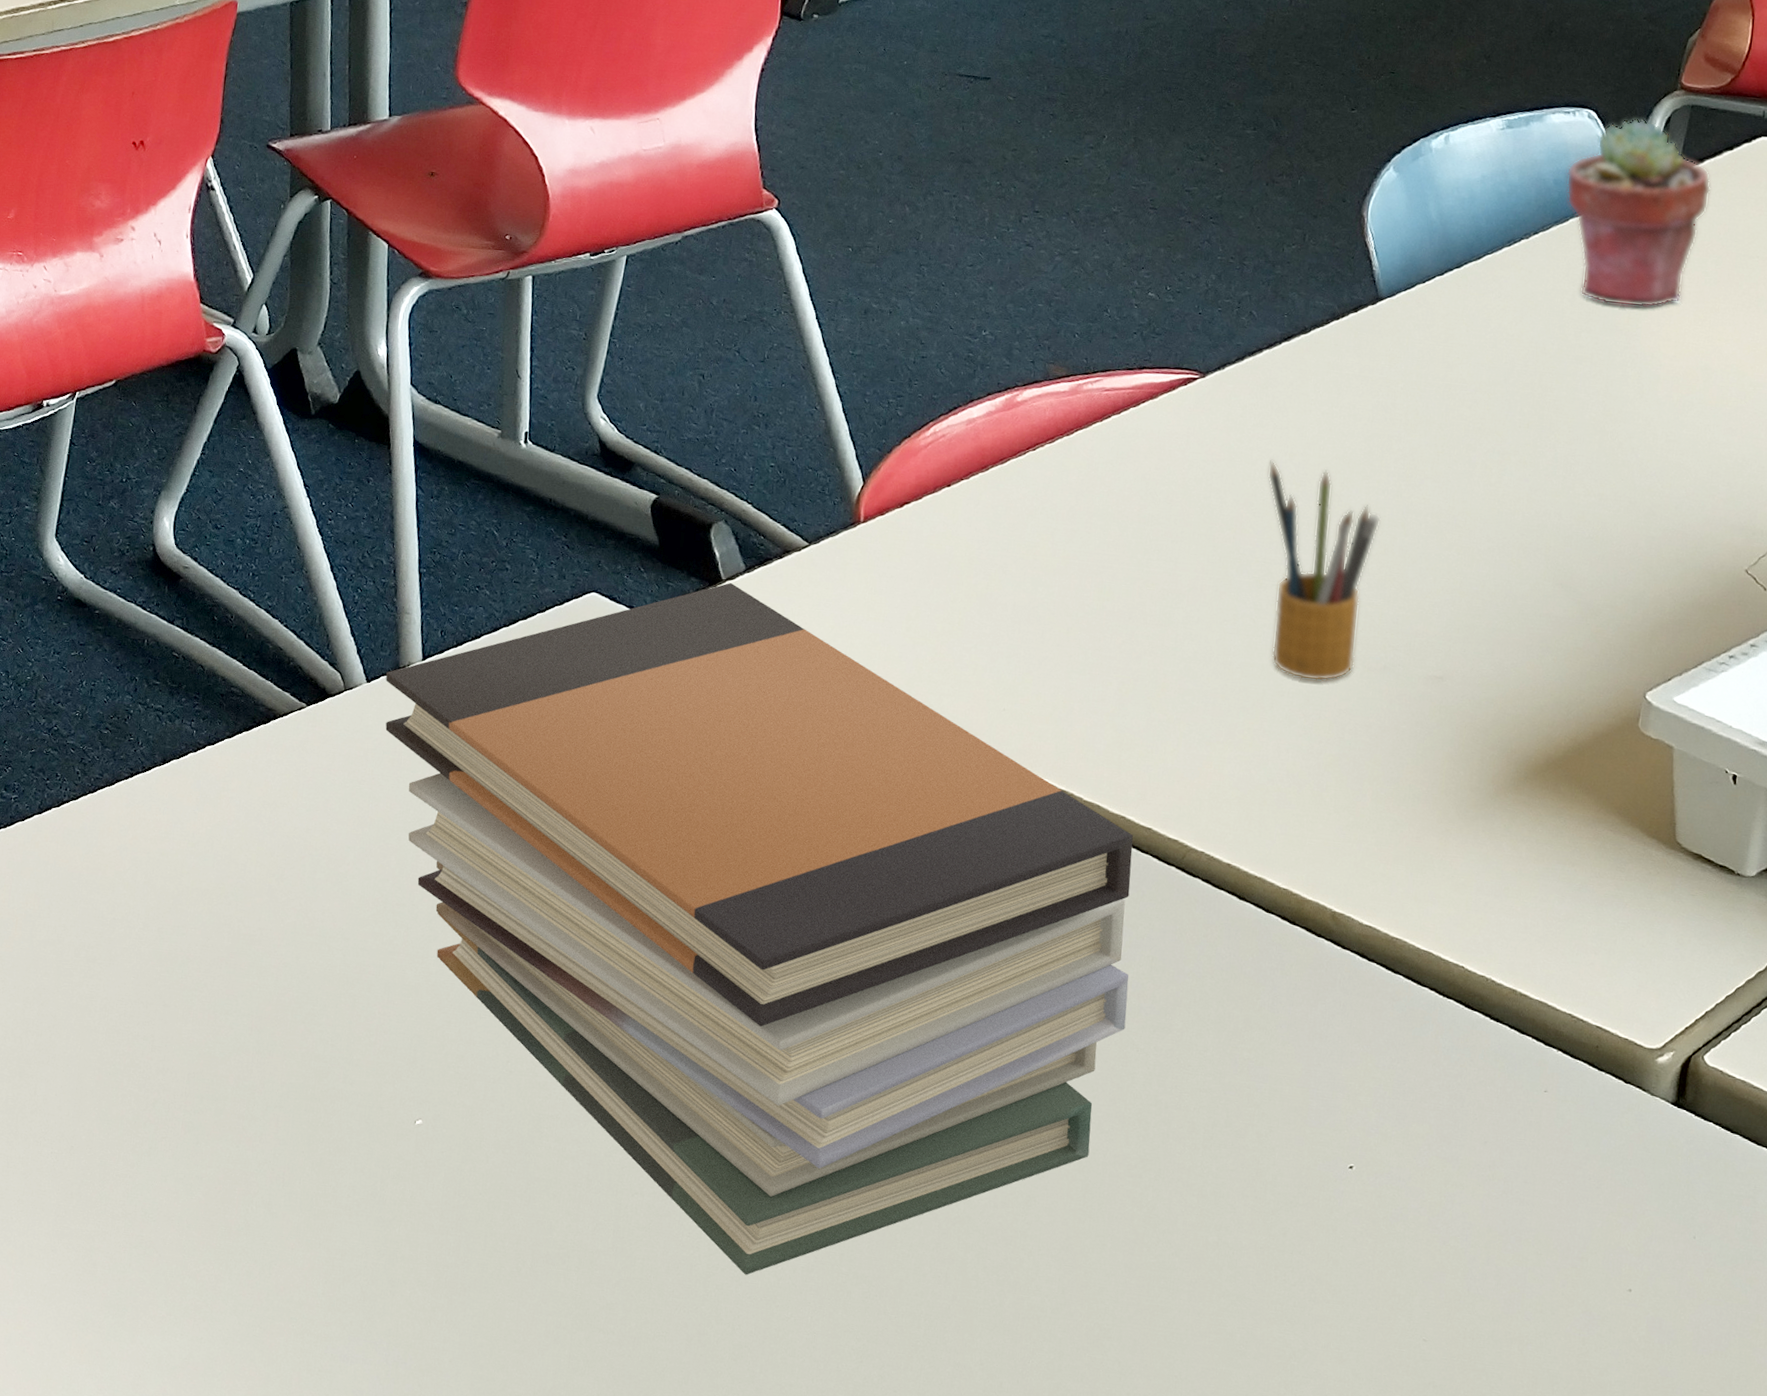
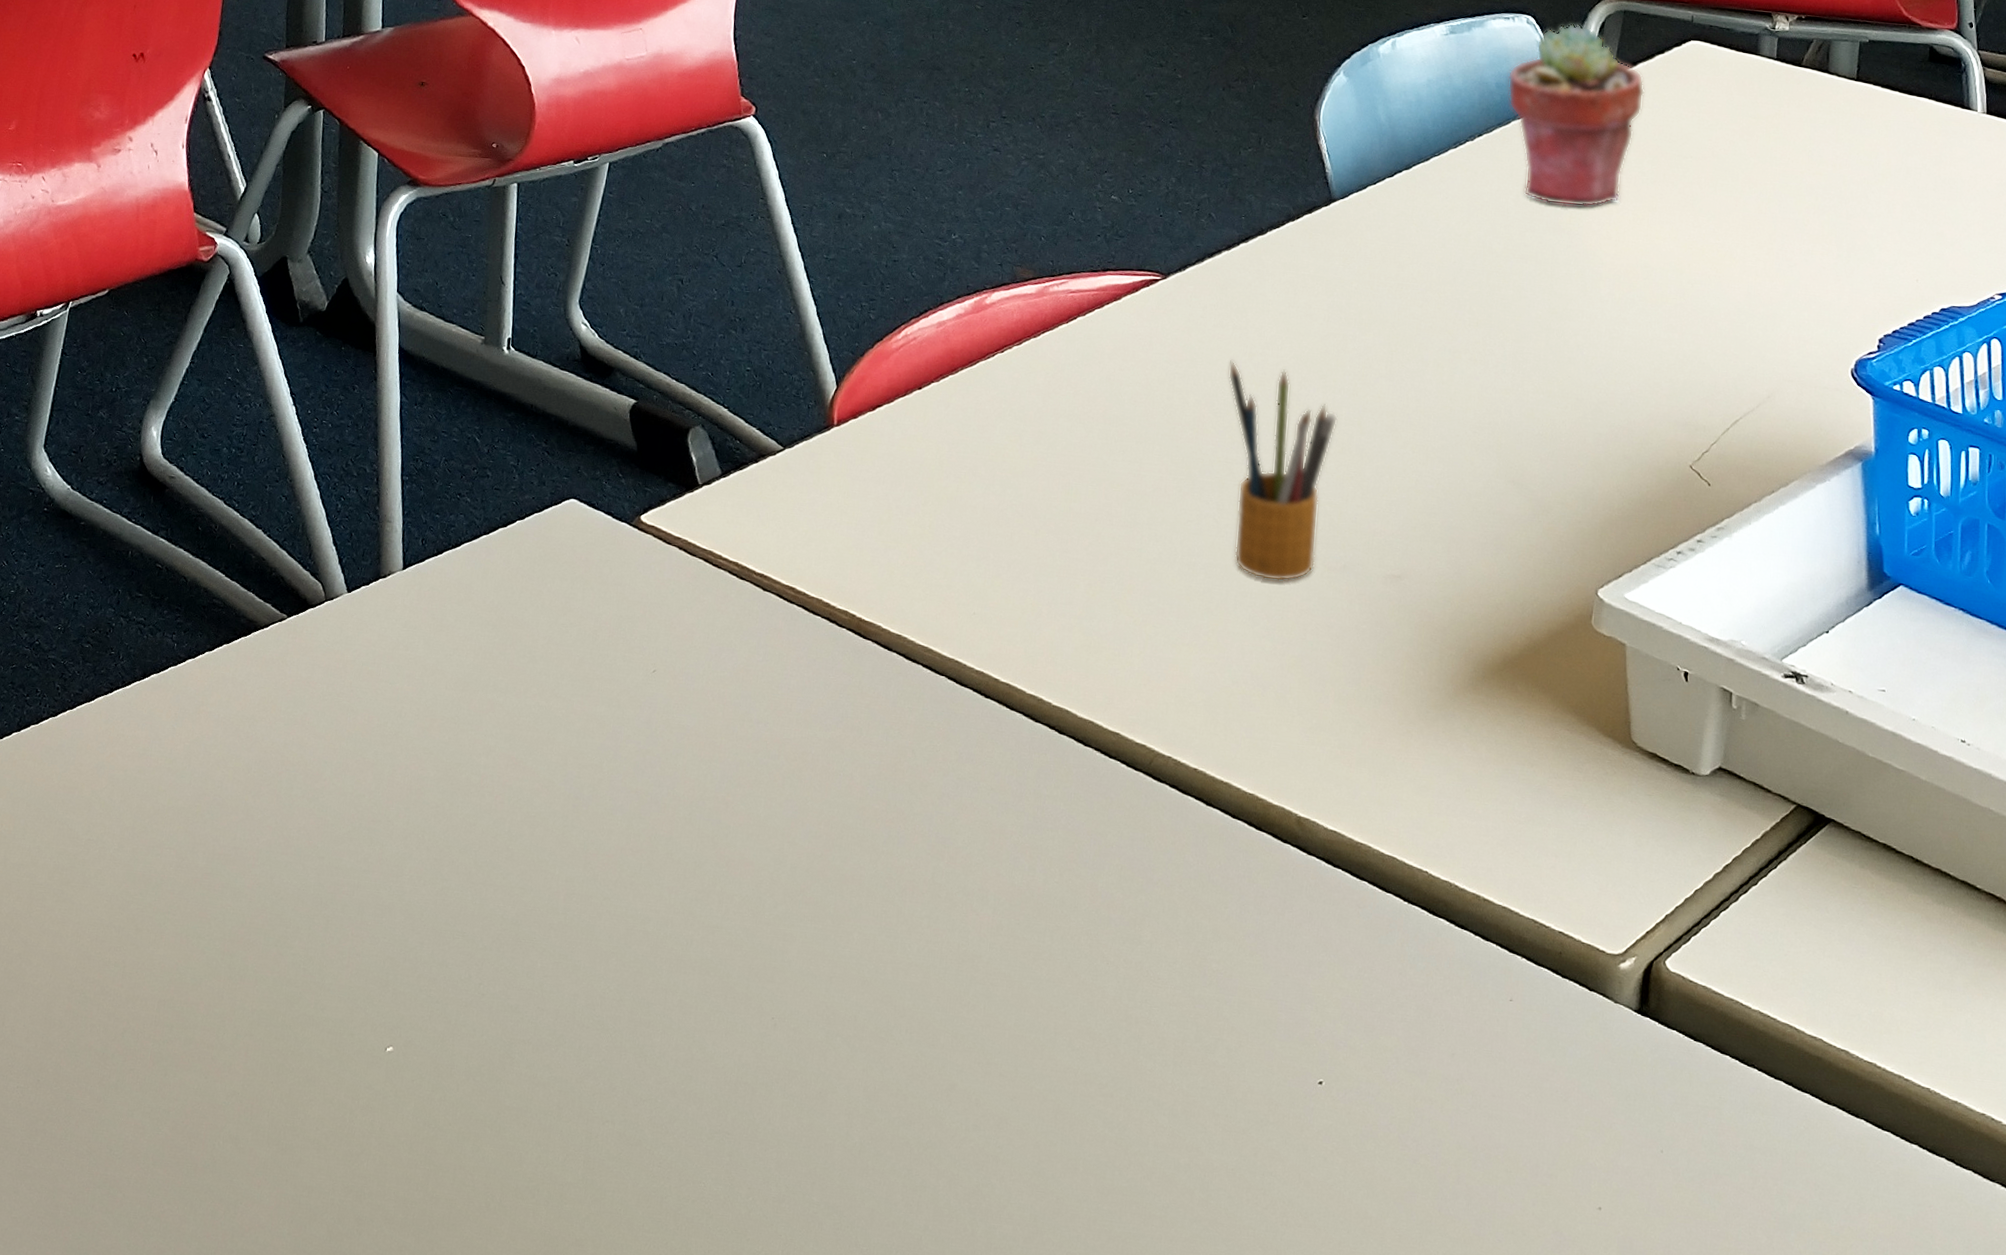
book stack: present [385,582,1133,1275] -> none [365,487,1101,1207]

